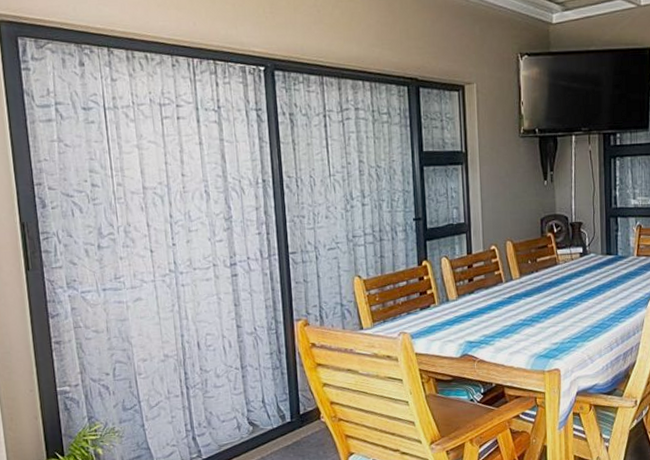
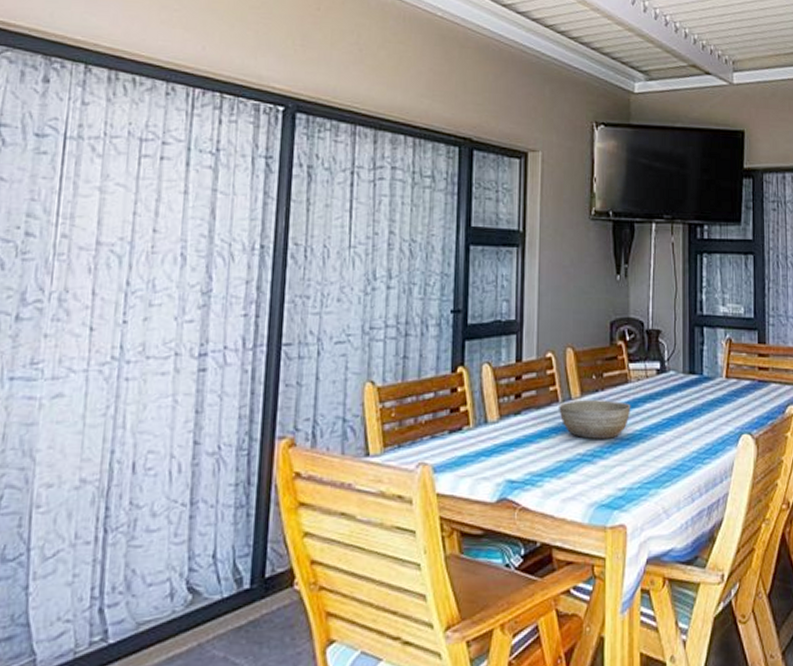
bowl: none [503,279,560,309] -> present [559,400,631,439]

